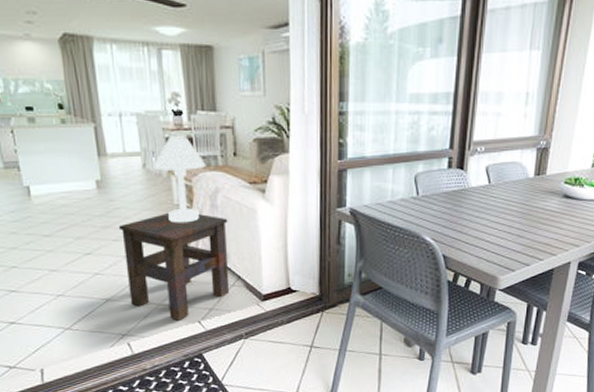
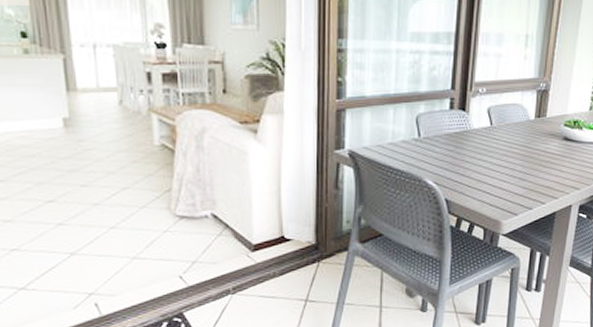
side table: present [118,212,230,320] -> none [88,154,216,276]
lamp: present [153,136,206,223] -> none [131,71,192,166]

